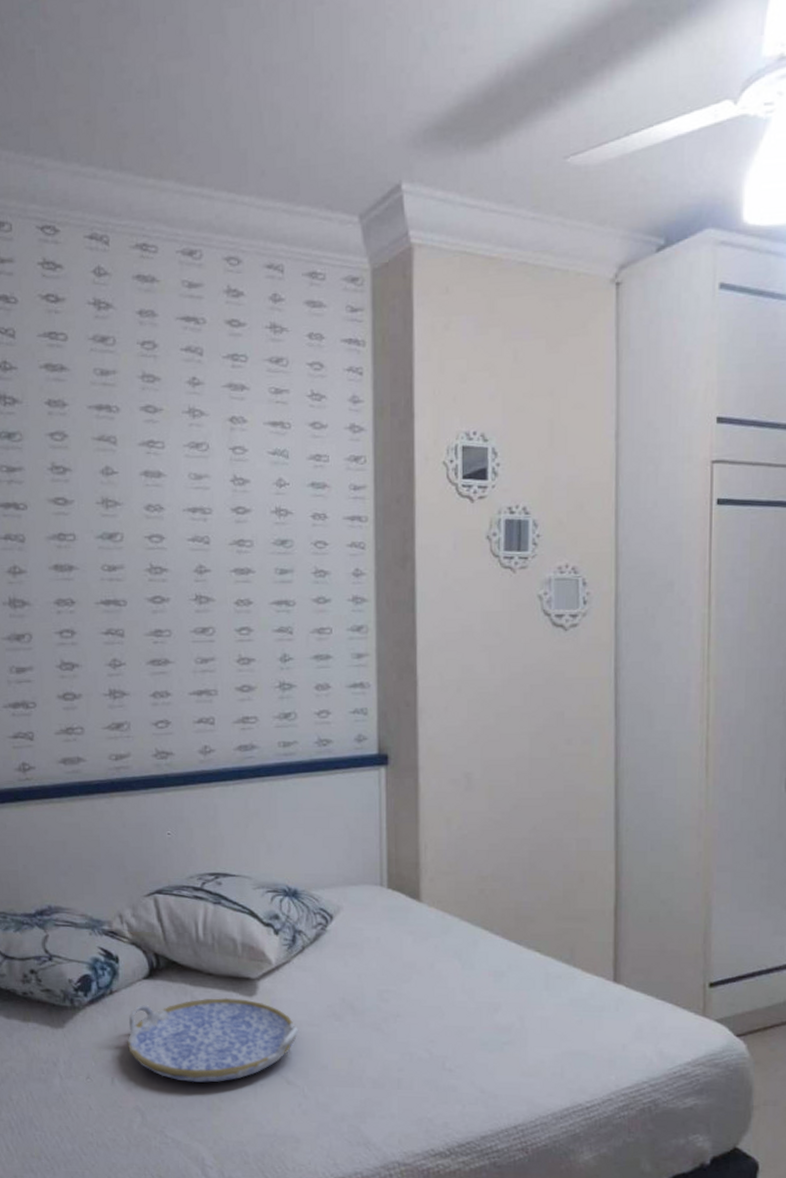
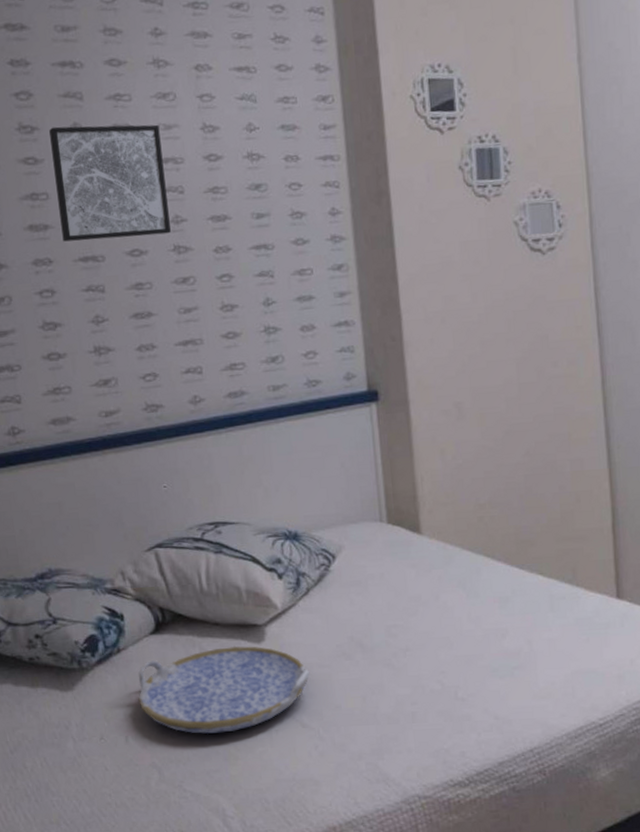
wall art: none [81,469,194,584] -> present [49,124,171,242]

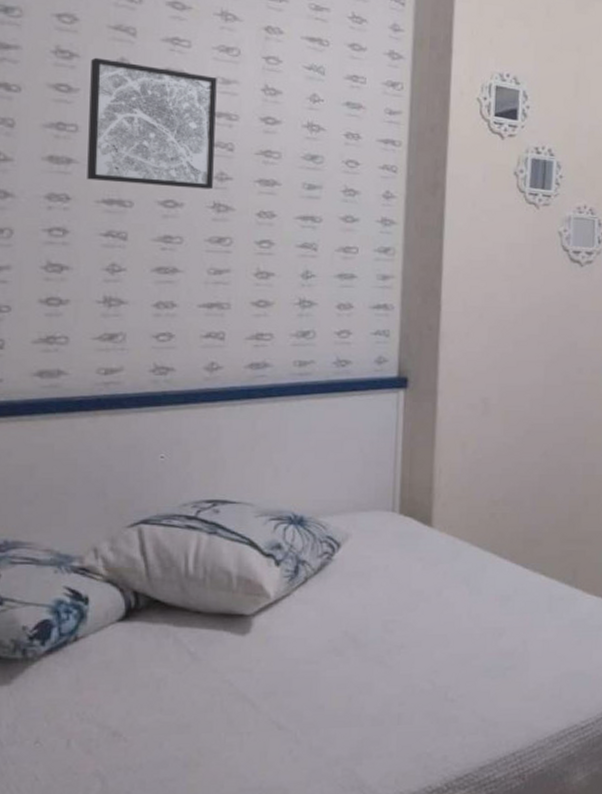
serving tray: present [138,646,311,734] -> none [90,637,296,737]

